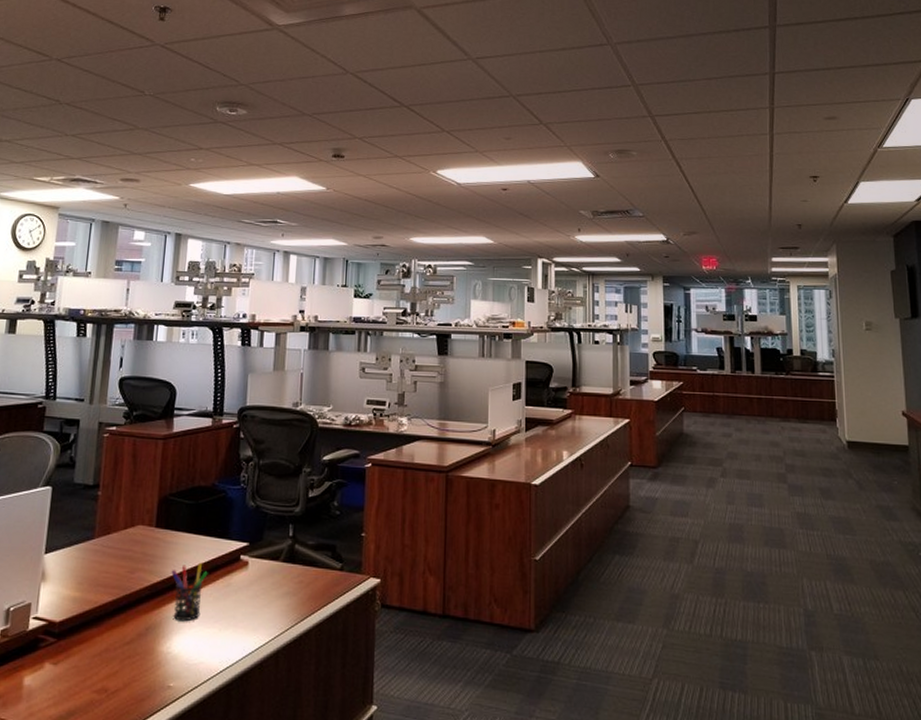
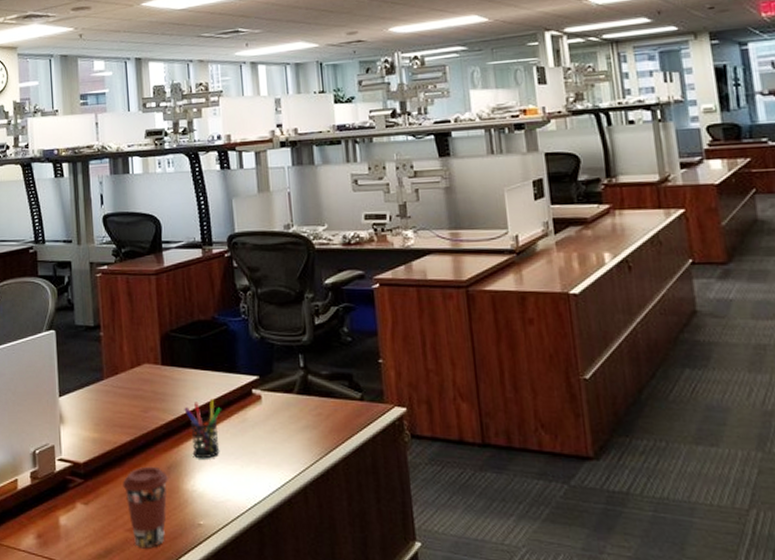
coffee cup: none [97,627,145,711] -> present [123,466,168,549]

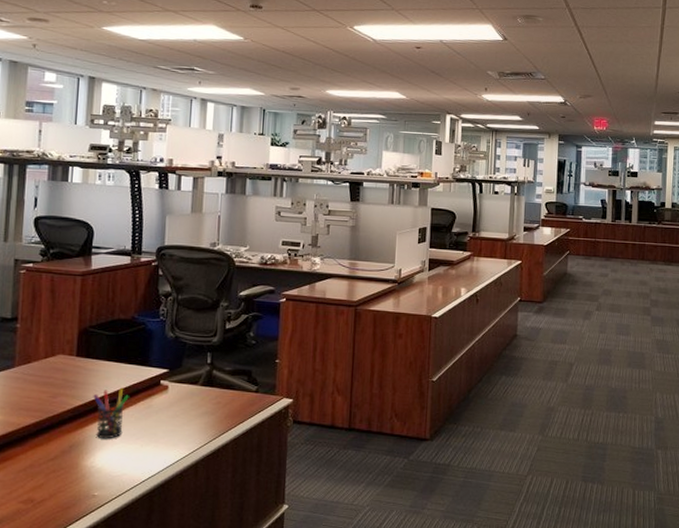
coffee cup: present [123,466,168,549] -> none [21,445,69,518]

